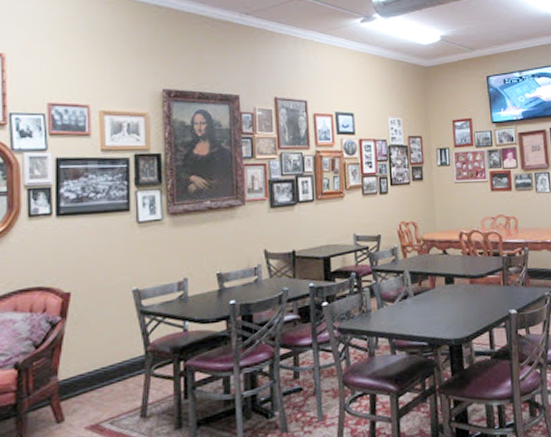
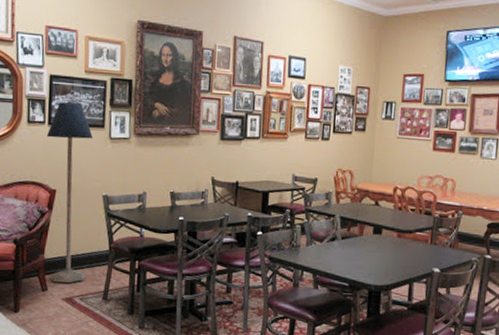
floor lamp: none [54,186,117,409] -> present [46,102,93,284]

